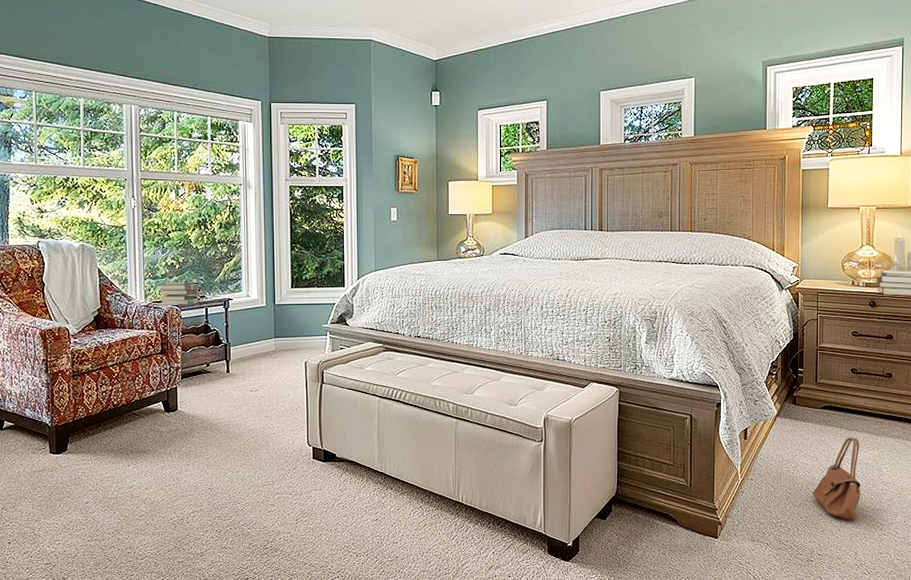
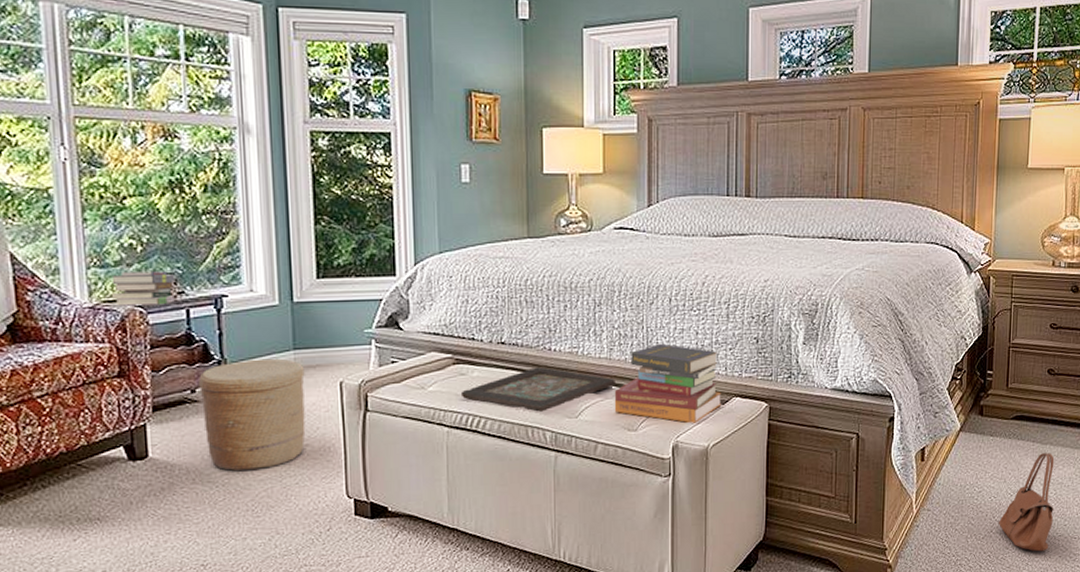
woven basket: none [212,343,282,423] -> present [199,358,306,472]
decorative tray: none [388,355,501,388] -> present [460,367,615,412]
books: none [500,340,582,402] -> present [614,343,722,423]

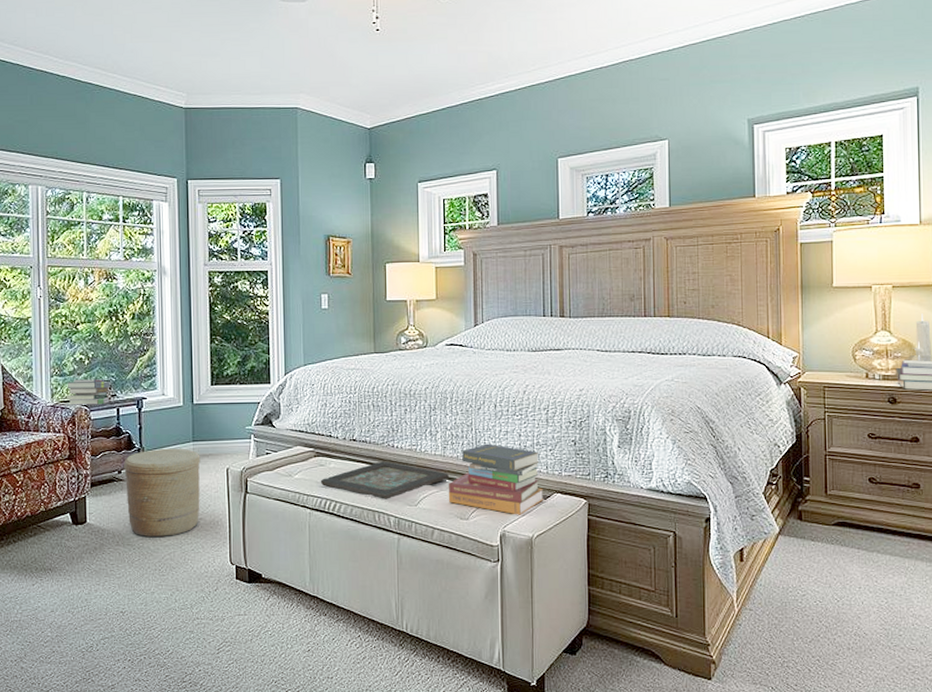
handbag: present [999,453,1055,552] -> none [826,561,886,660]

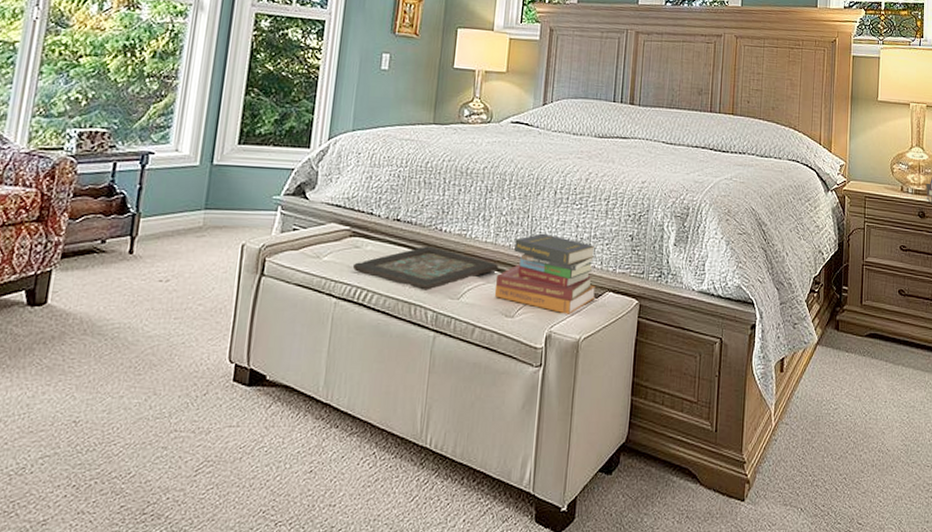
books: present [67,379,110,405] -> none [49,123,111,157]
woven basket: present [124,448,201,538] -> none [104,215,212,326]

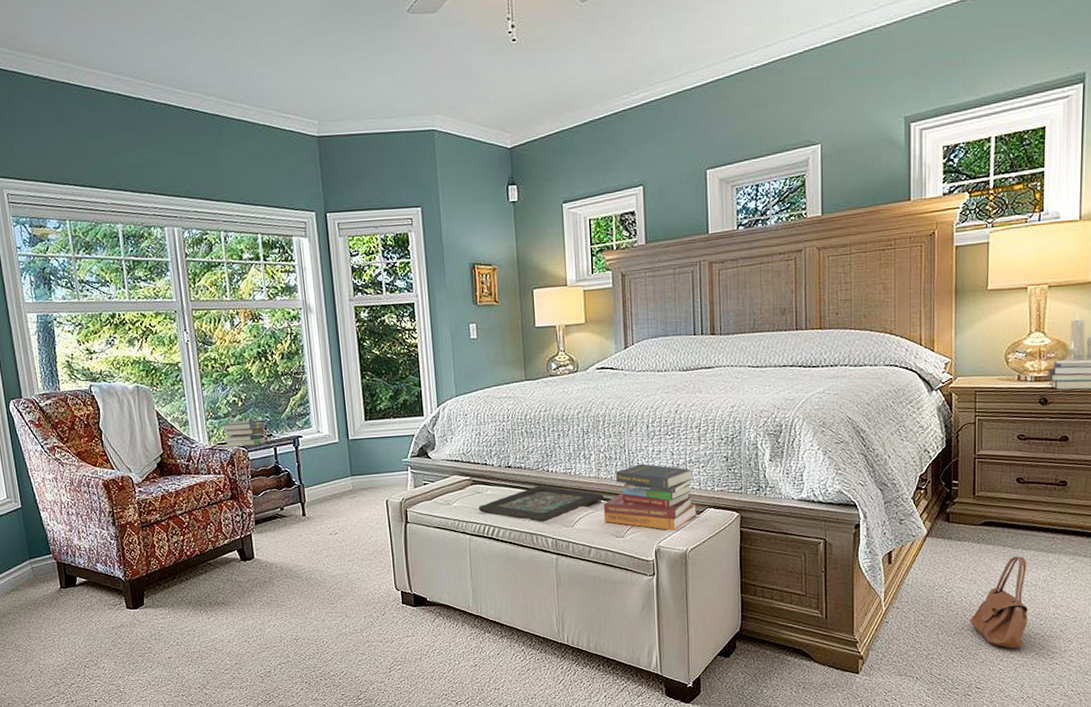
books: none [49,123,111,157] -> present [223,420,266,447]
handbag: none [854,374,907,478] -> present [970,556,1028,649]

